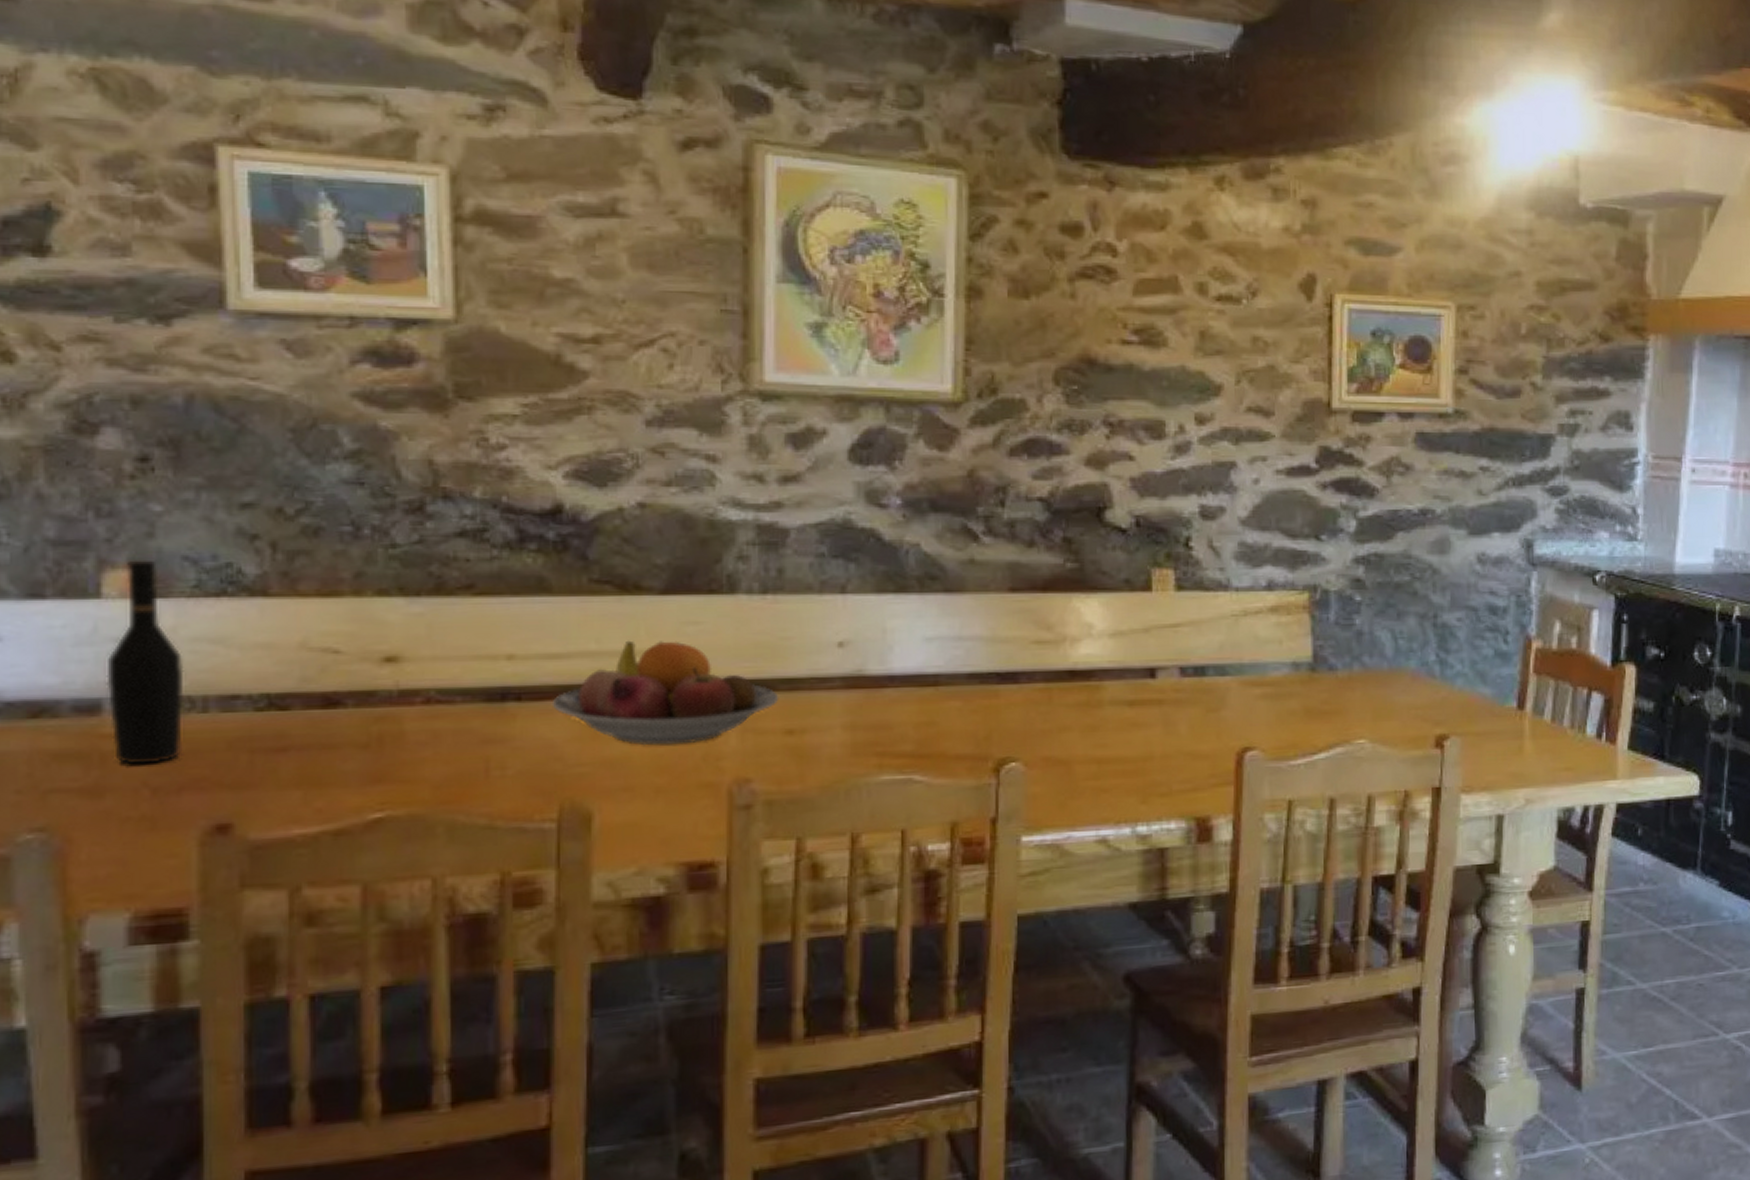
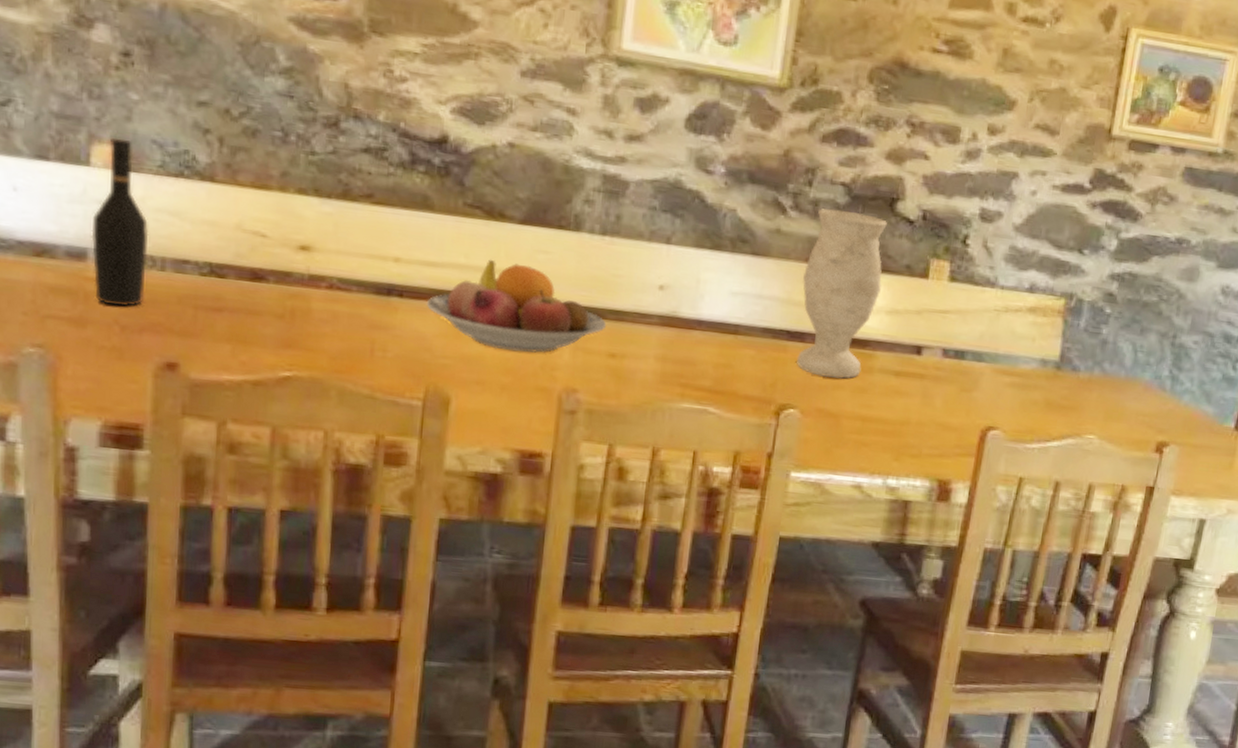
vase: none [1008,528,1099,721] -> present [796,208,887,380]

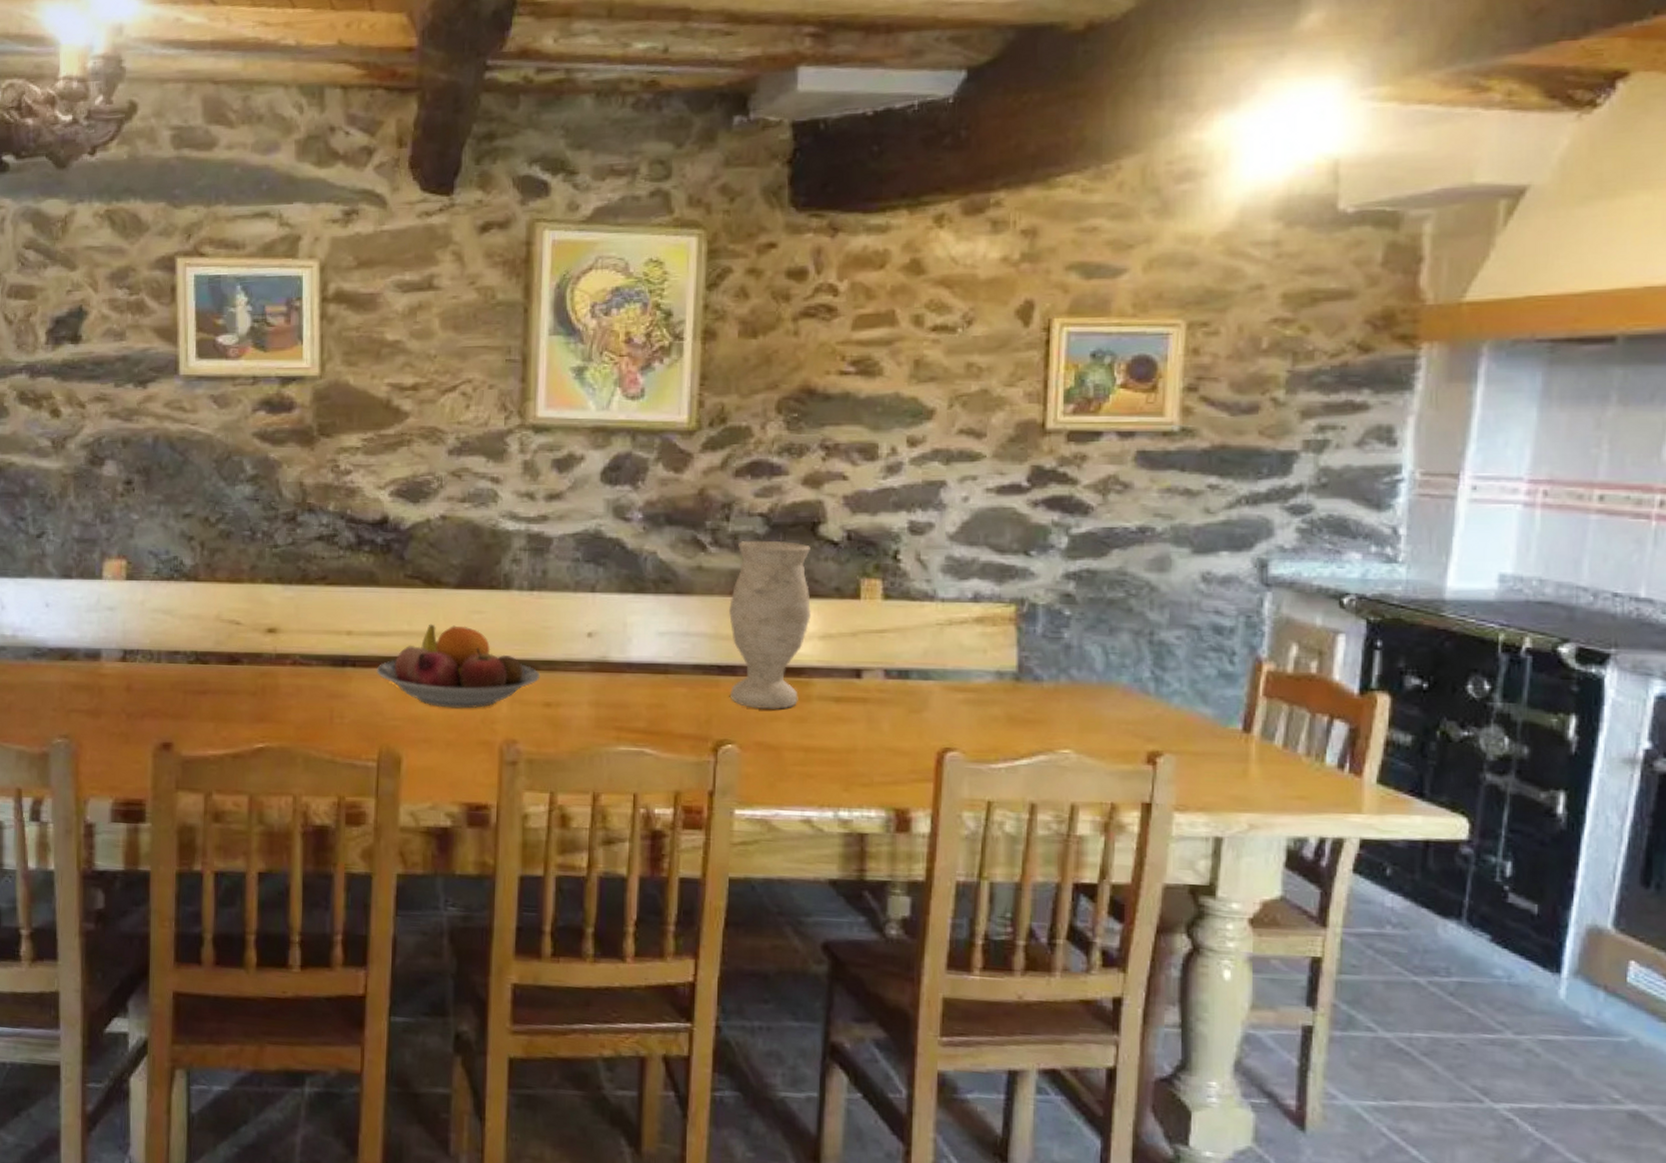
wine bottle: present [91,137,149,307] -> none [104,553,148,697]

